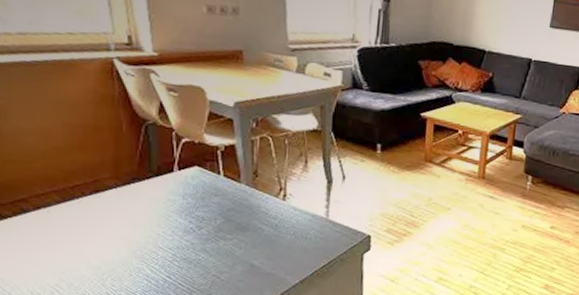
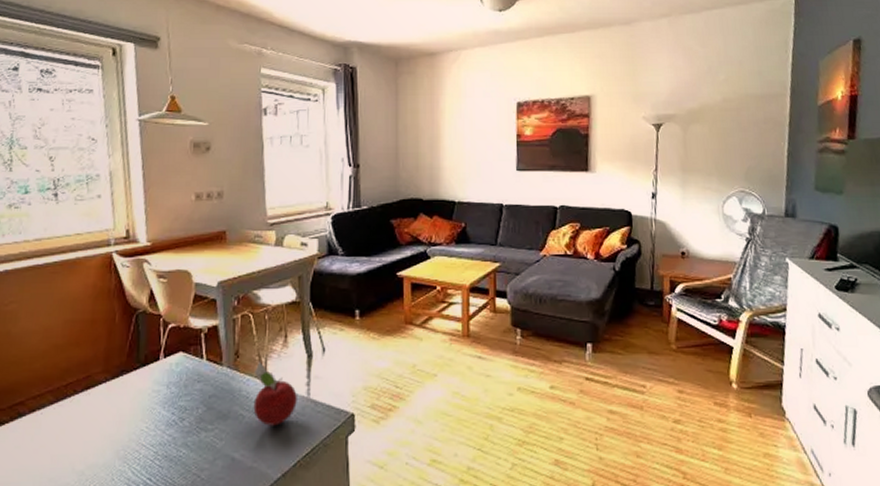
fruit: none [272,182,316,240] -> present [253,361,297,426]

